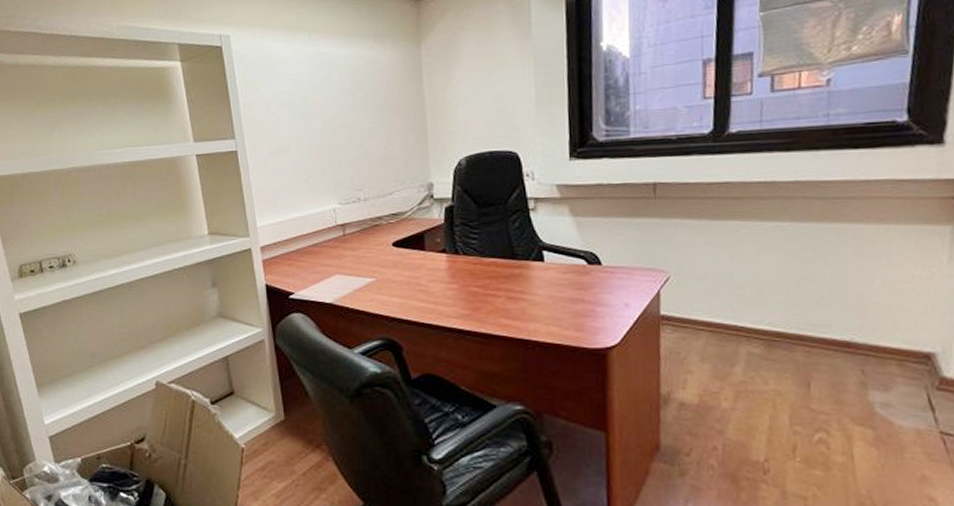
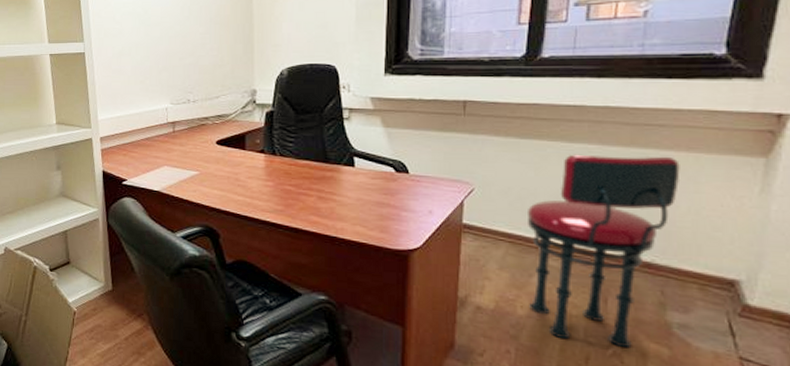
stool: none [724,229,872,433] -> present [526,154,680,349]

